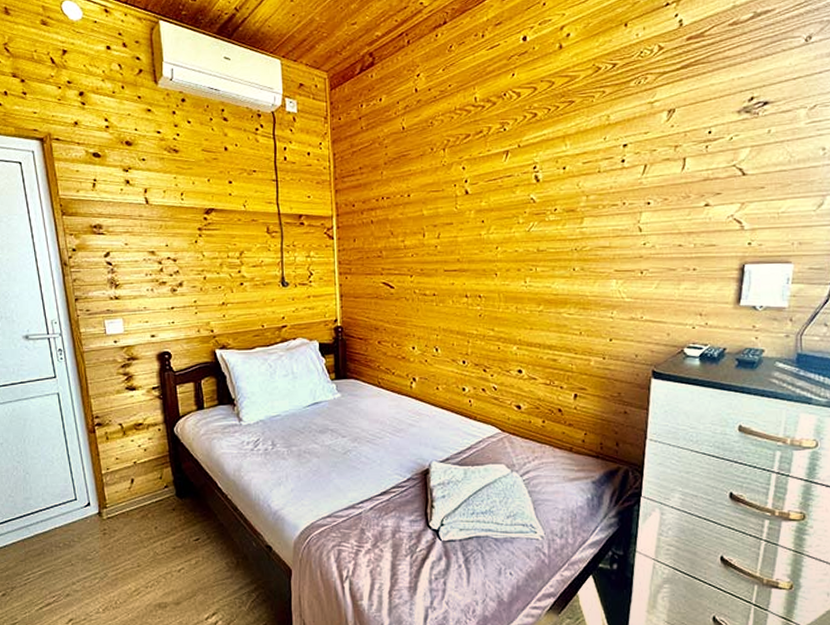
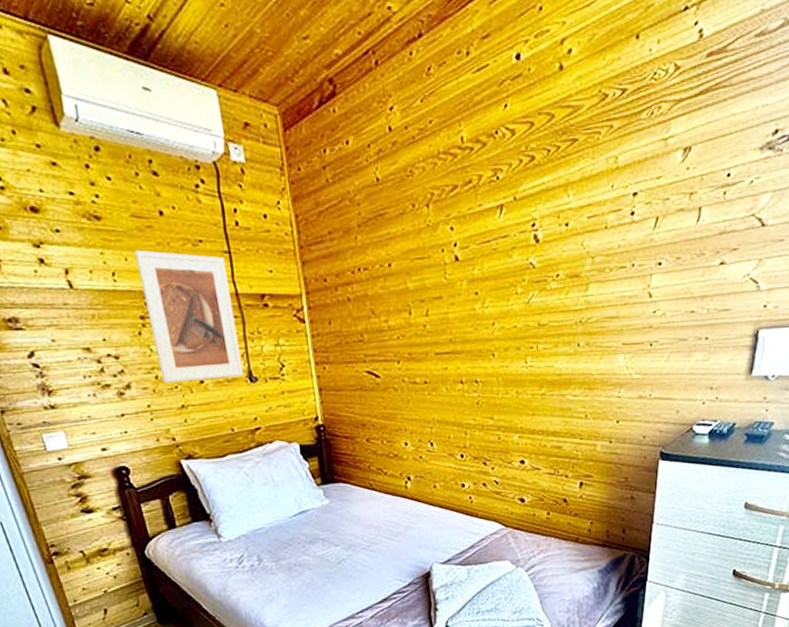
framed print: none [201,176,278,284] -> present [134,250,244,384]

